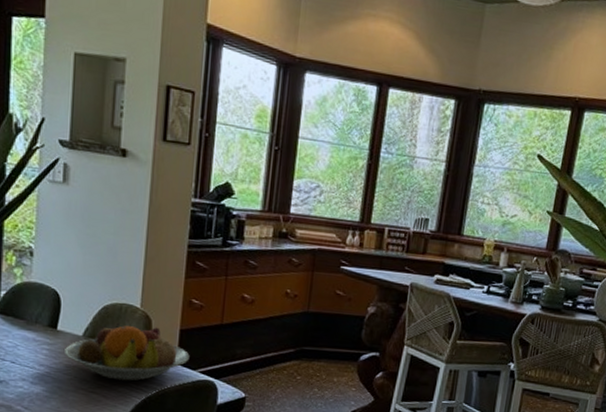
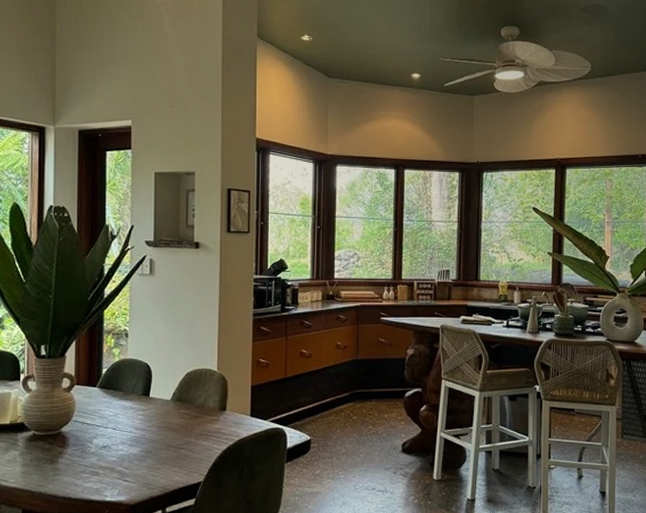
fruit bowl: present [65,322,190,381] -> none [157,385,261,436]

